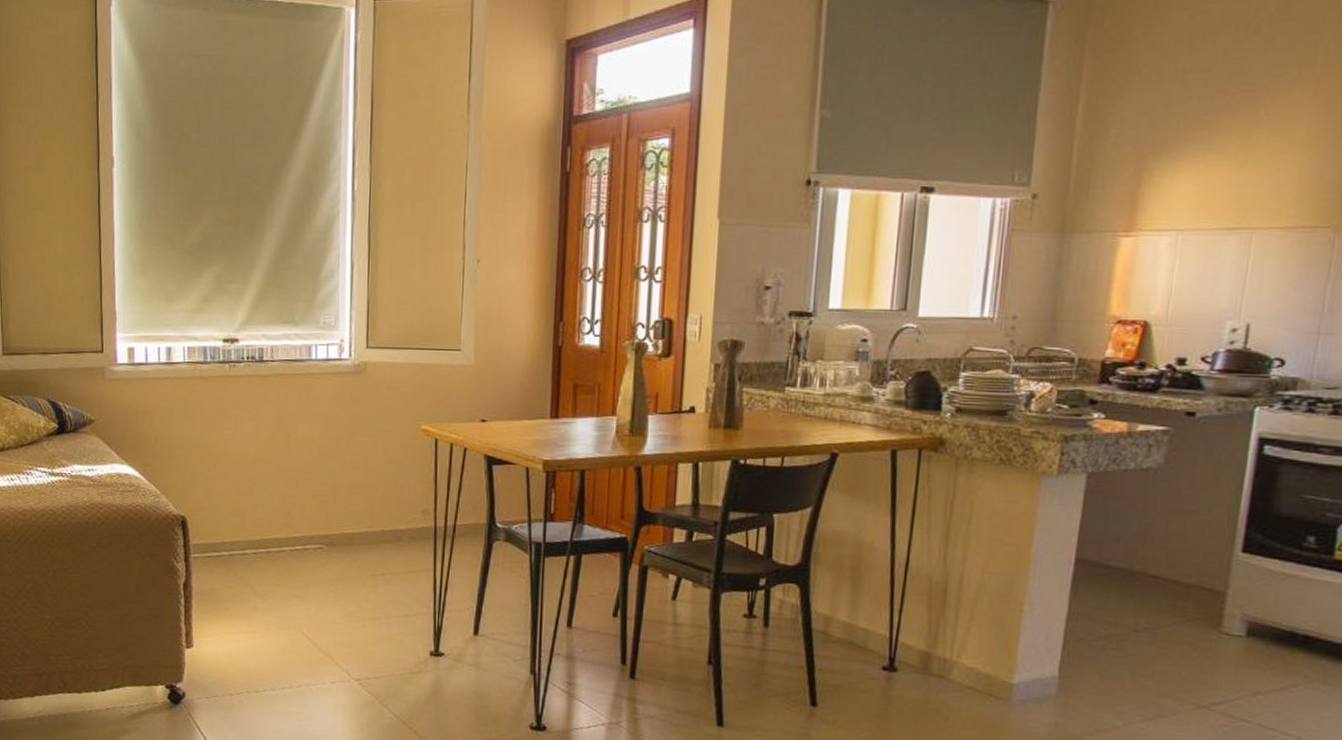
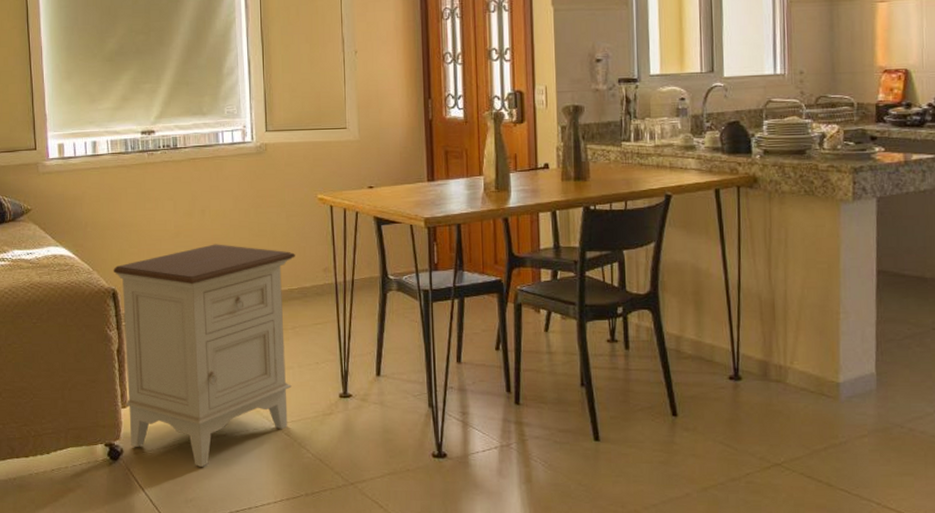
nightstand: none [183,473,391,719] -> present [113,244,295,467]

